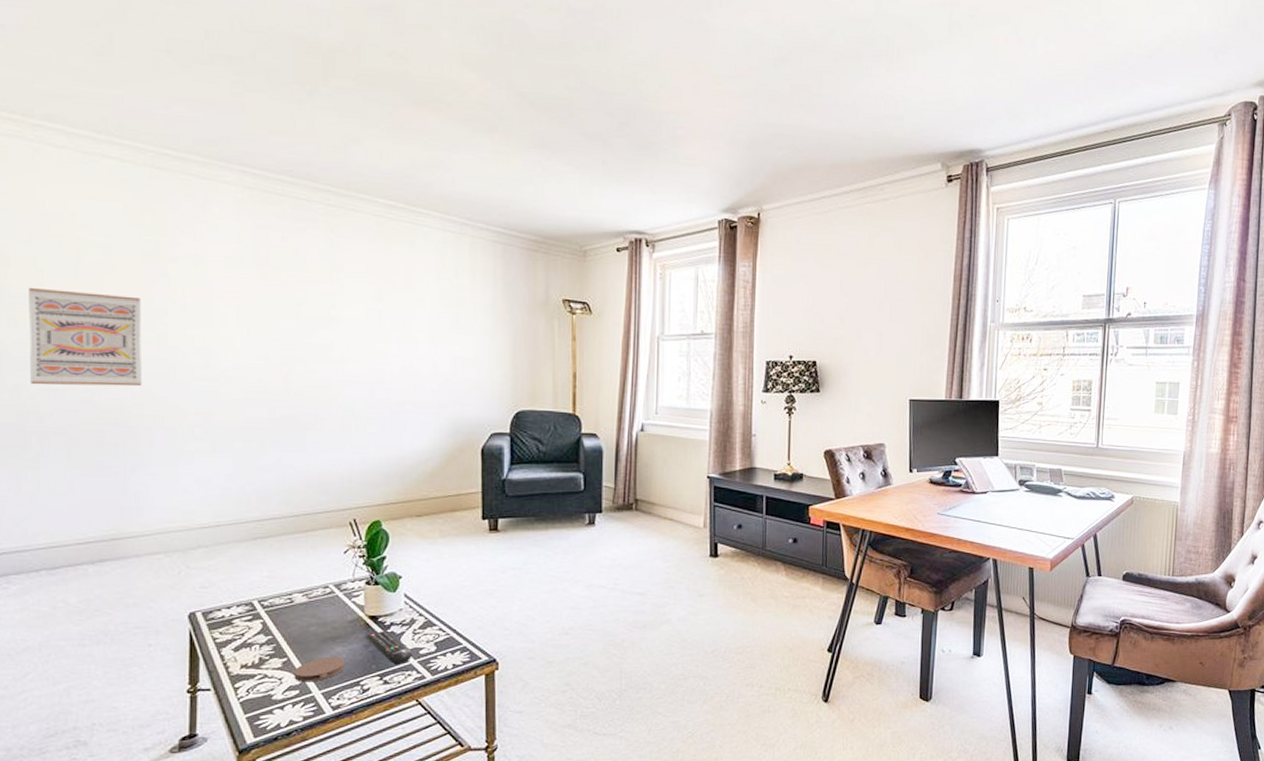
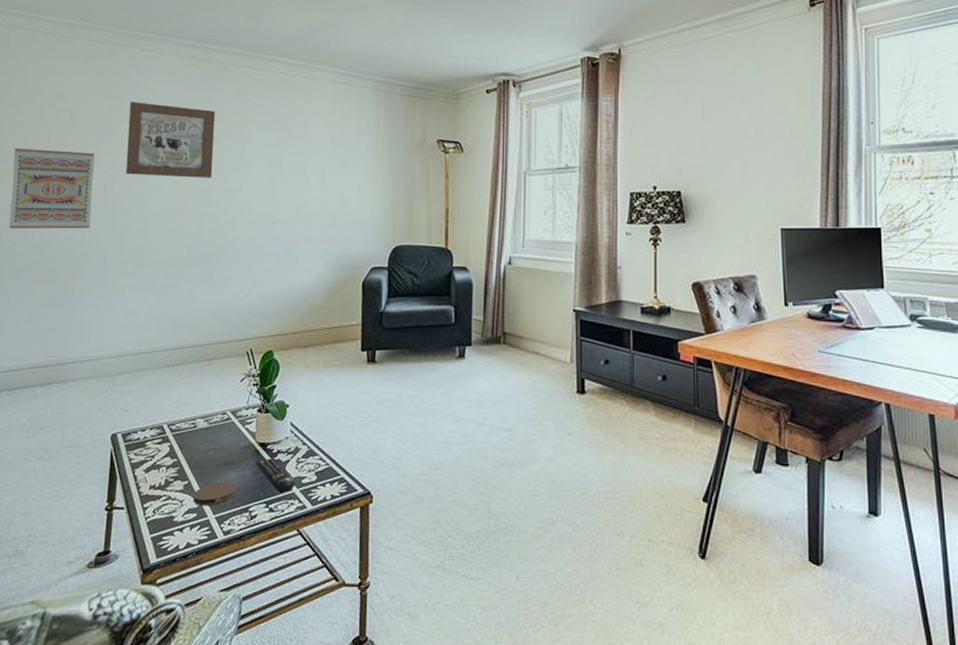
wall art: none [184,239,297,332] -> present [126,102,216,178]

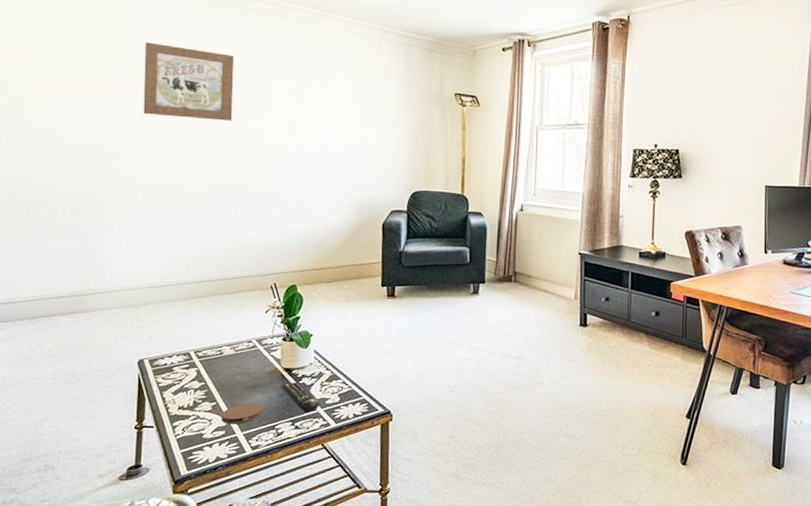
wall art: present [9,148,95,229] -> none [22,83,110,166]

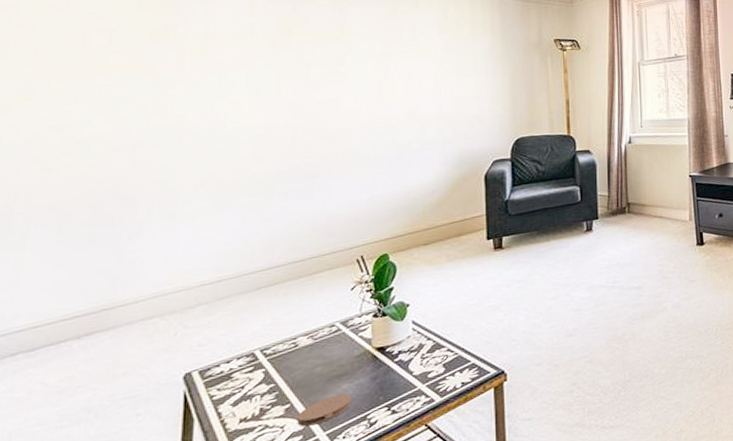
wall art: present [143,42,234,121] -> none [192,16,307,94]
remote control: present [281,381,319,413] -> none [373,359,420,393]

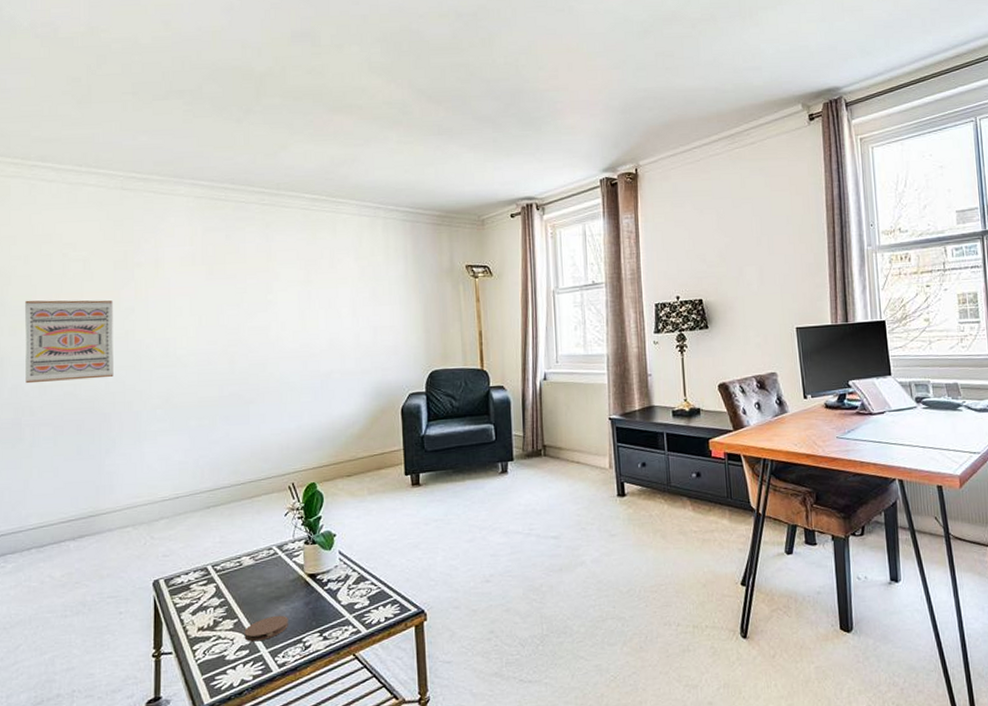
wall art: none [21,73,147,167] -> present [25,300,114,384]

